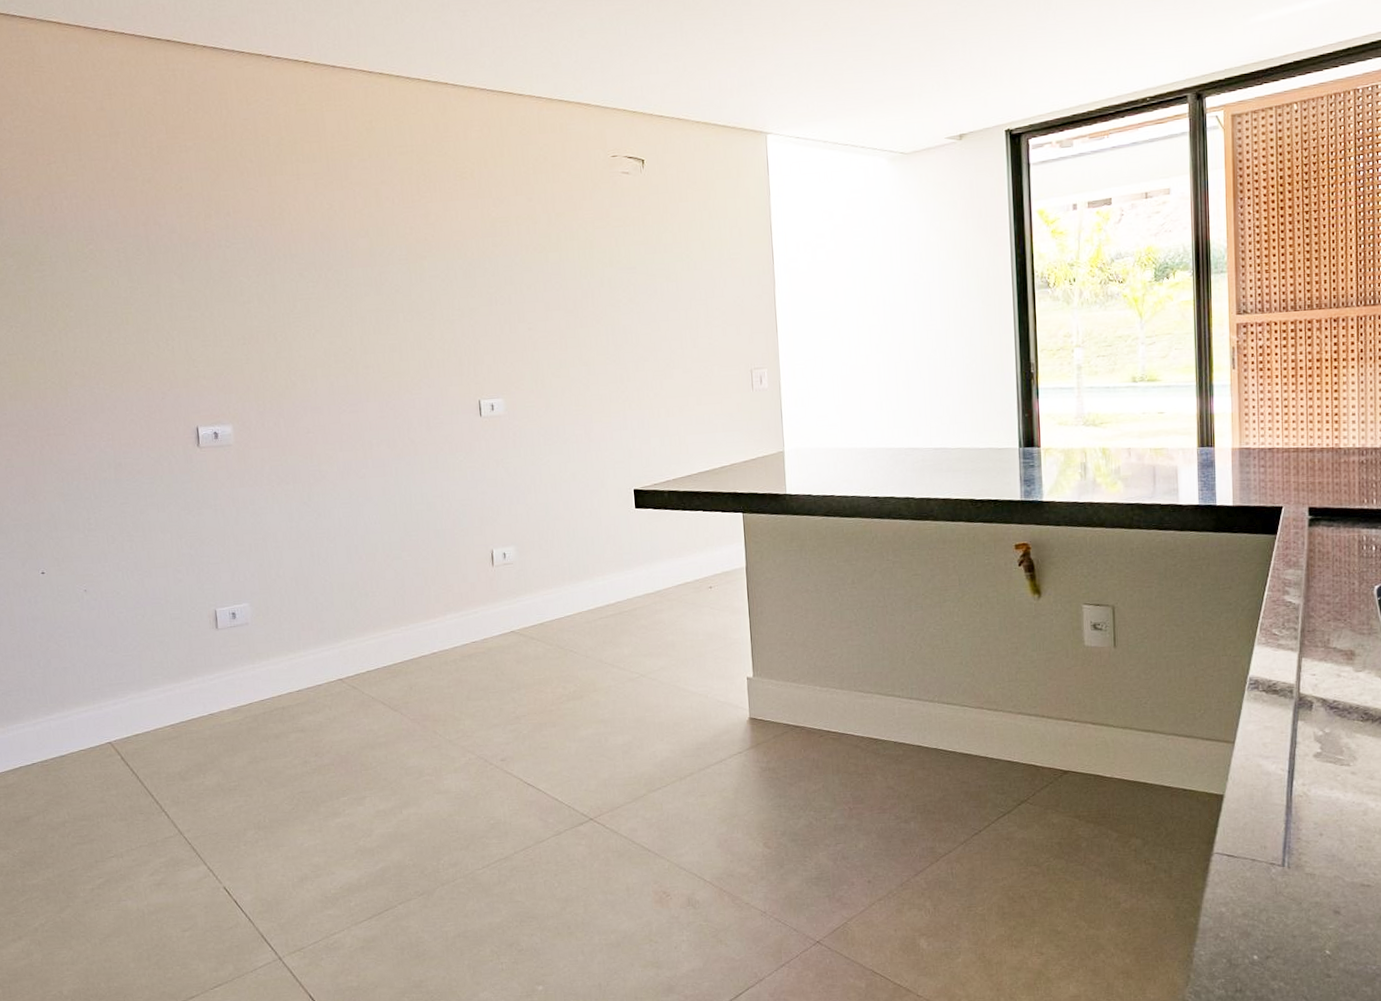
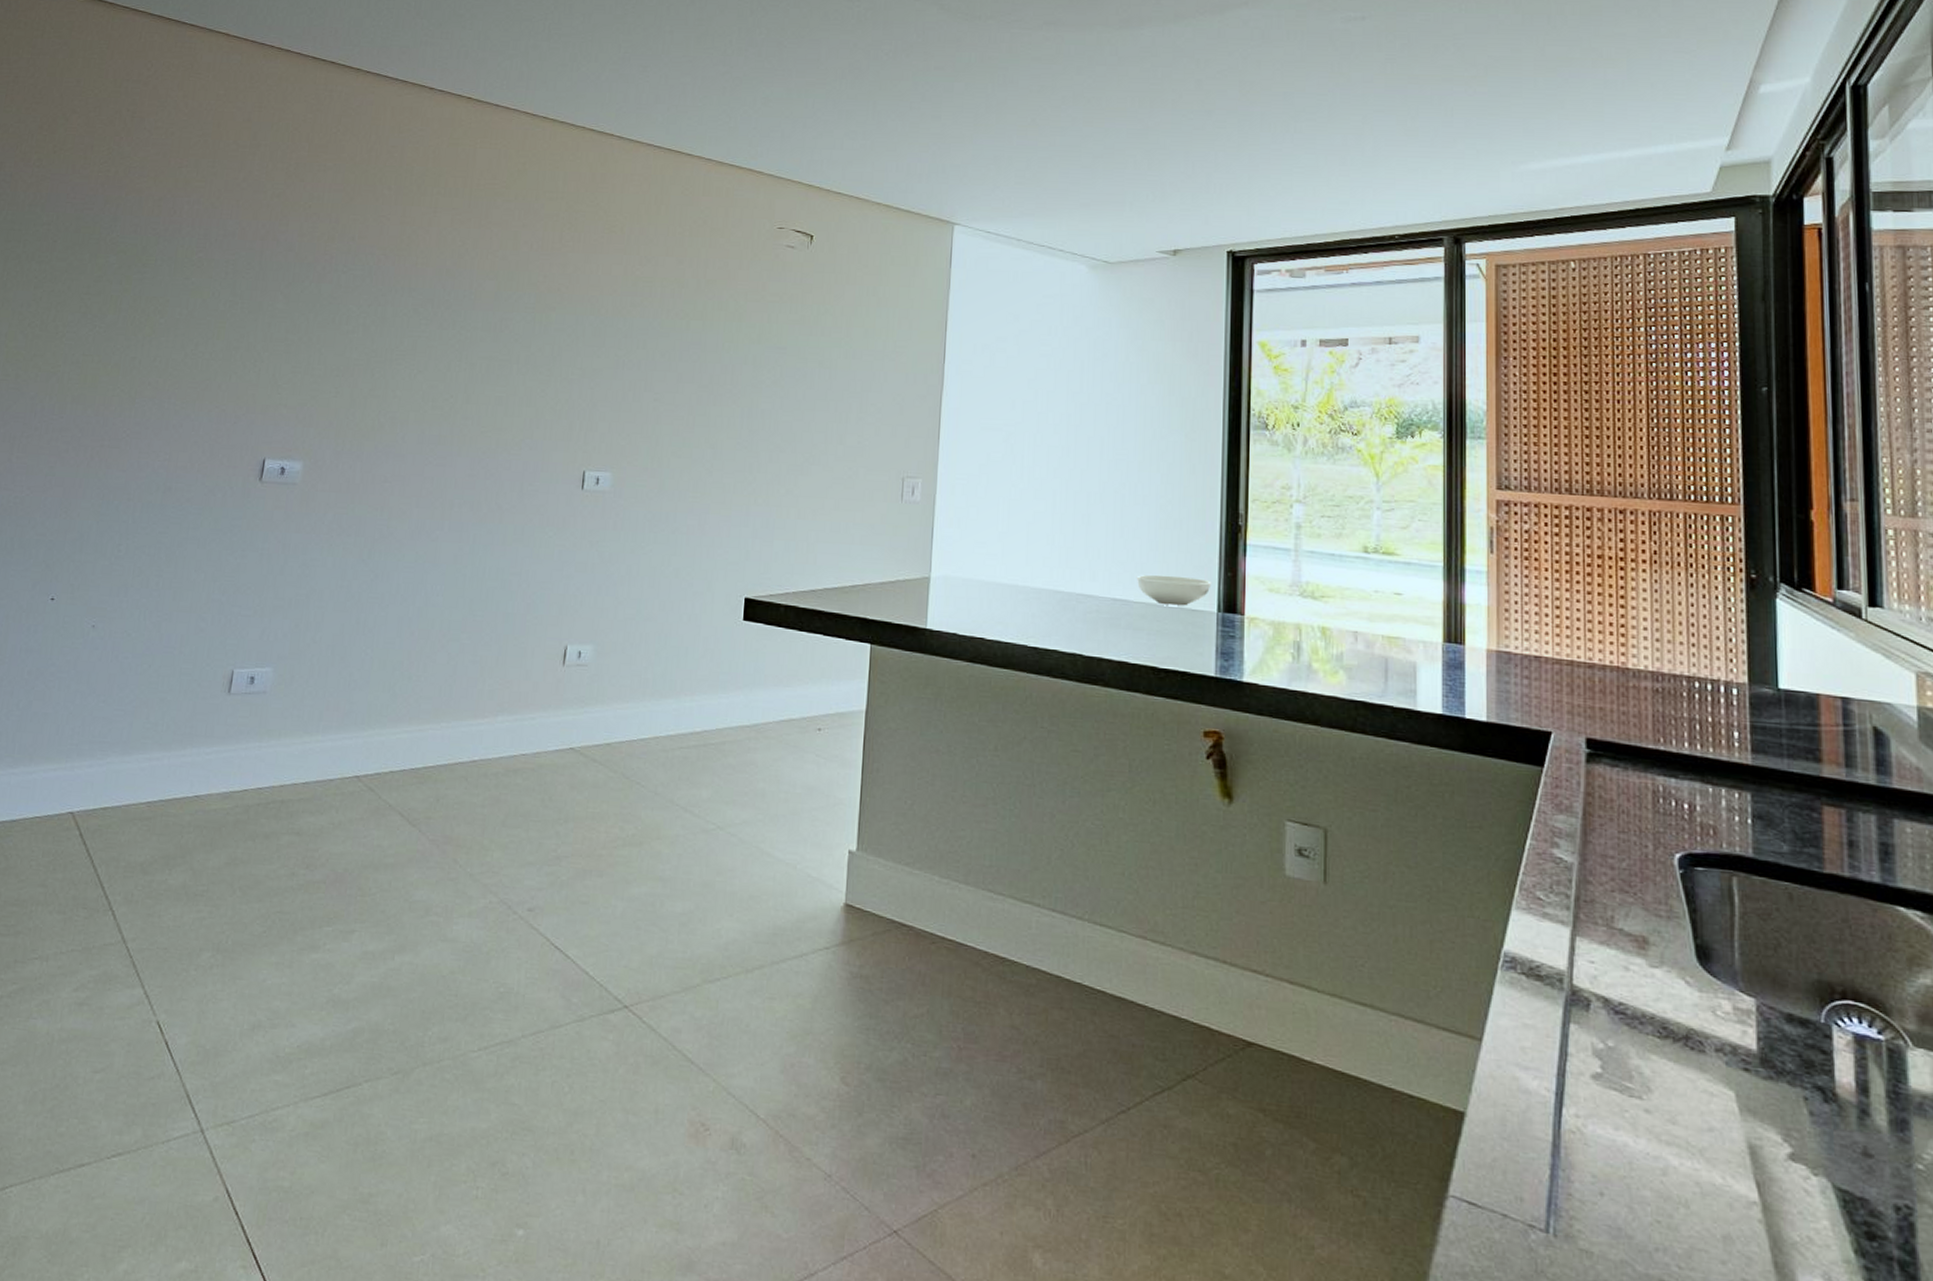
bowl: none [951,422,1013,448] -> present [1136,574,1212,606]

